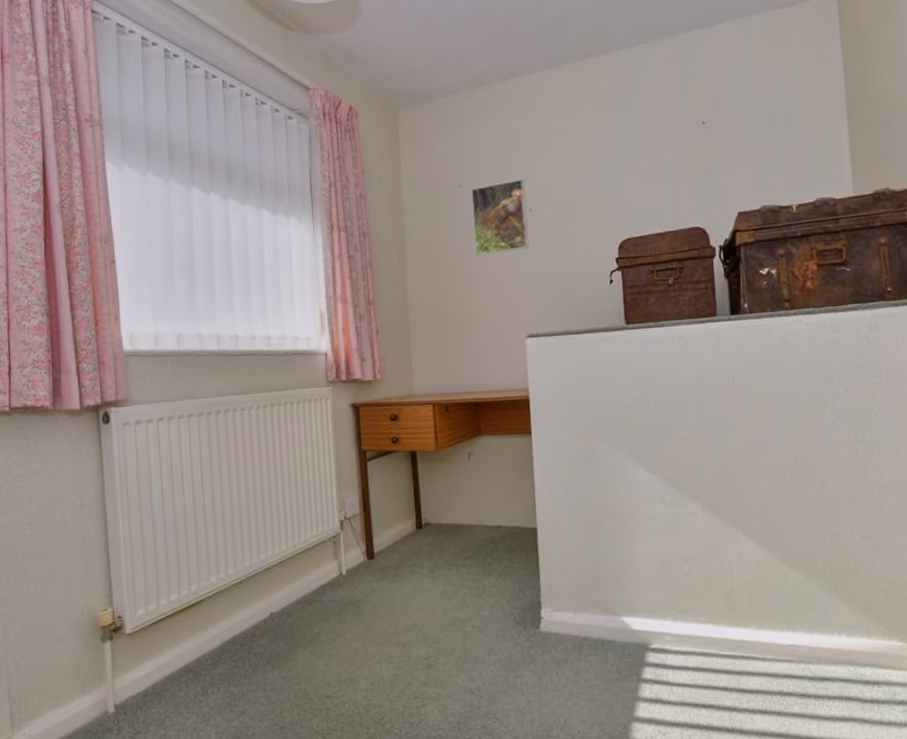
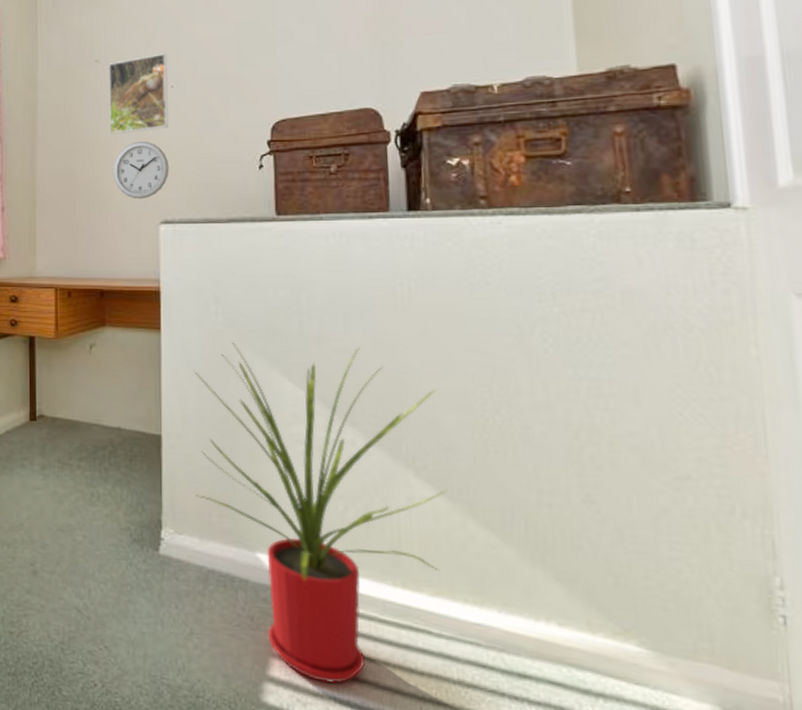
wall clock: none [480,261,532,316] -> present [113,141,169,199]
house plant: none [561,434,767,714] -> present [193,342,447,684]

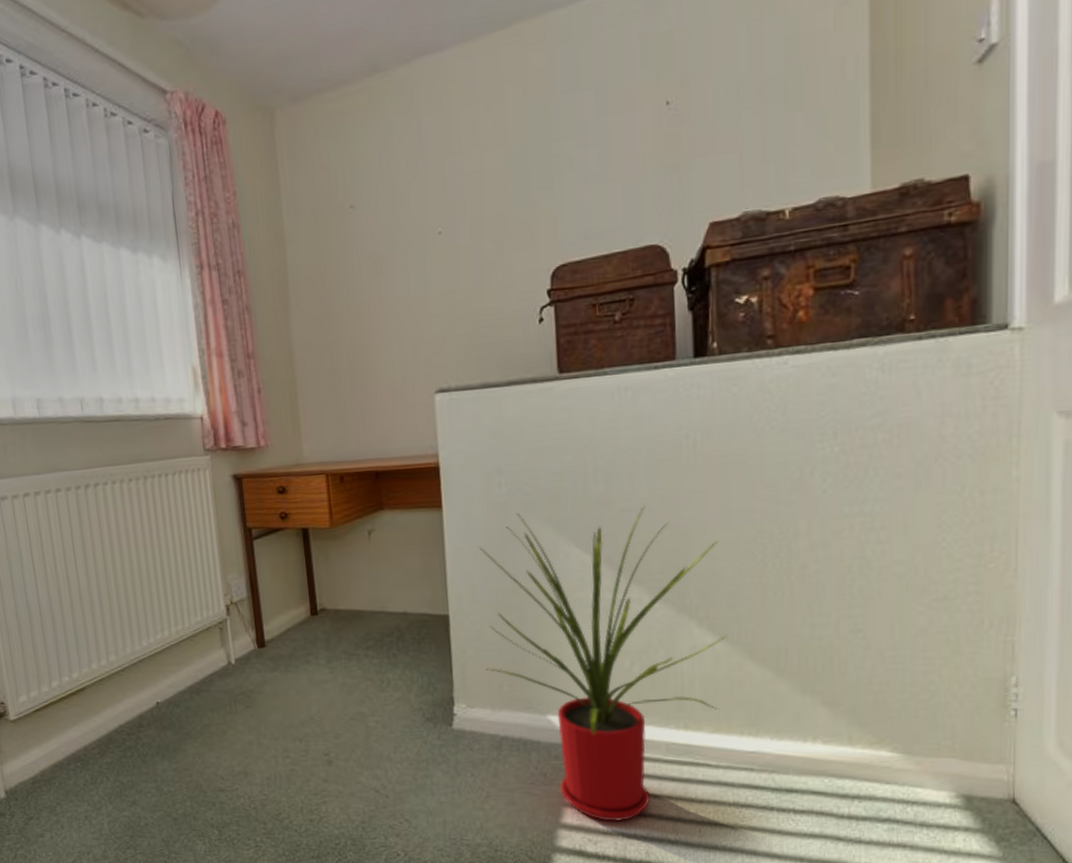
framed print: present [108,53,168,135] -> none [365,192,438,295]
wall clock: present [113,141,169,199] -> none [379,299,442,368]

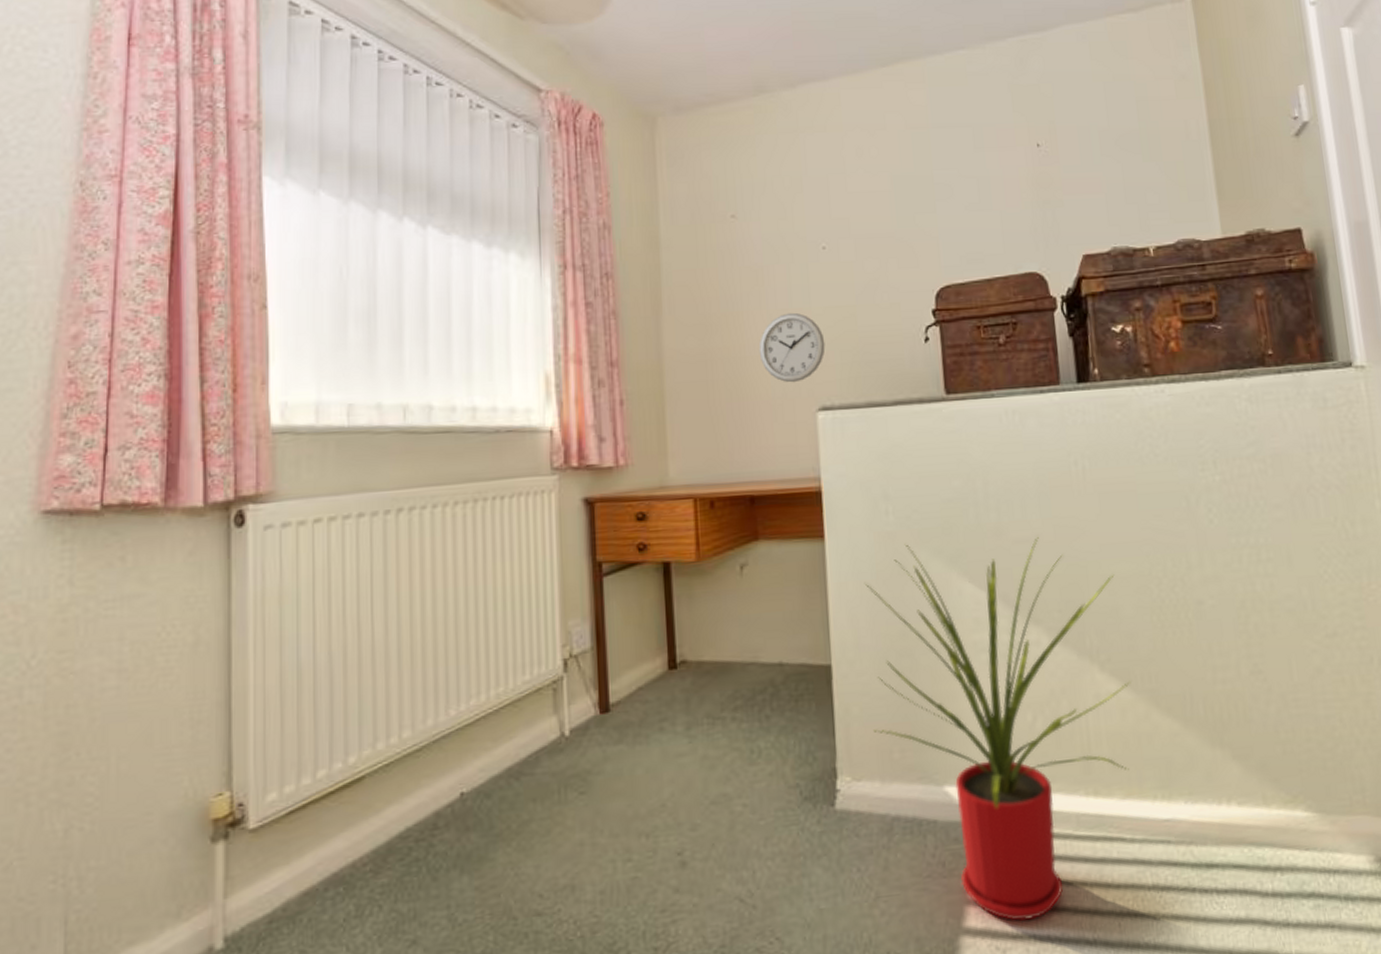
wall clock: none [379,299,442,368] -> present [758,312,826,383]

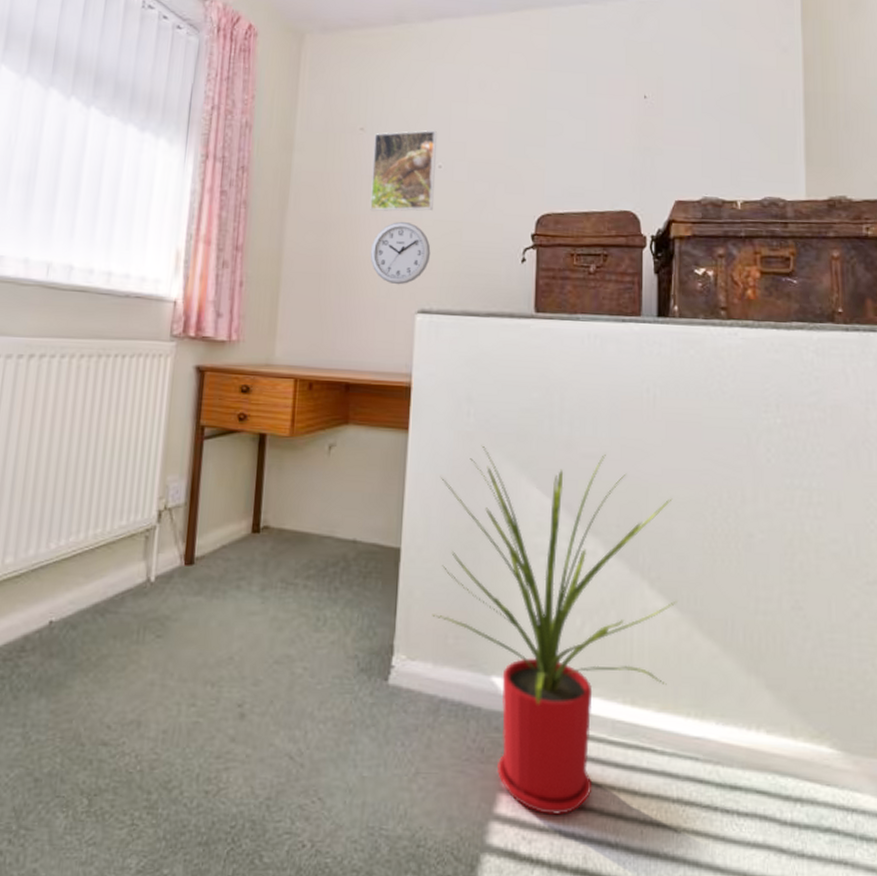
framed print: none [747,208,822,306] -> present [370,130,437,212]

